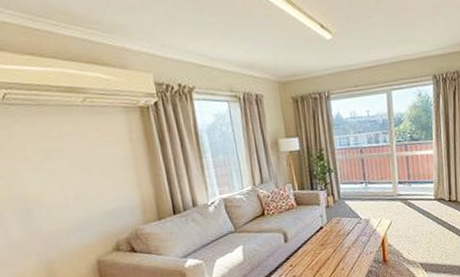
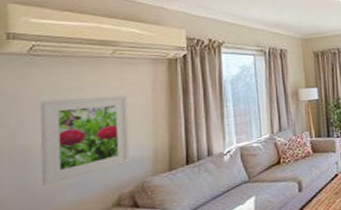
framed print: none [26,145,121,231] -> present [39,95,131,186]

